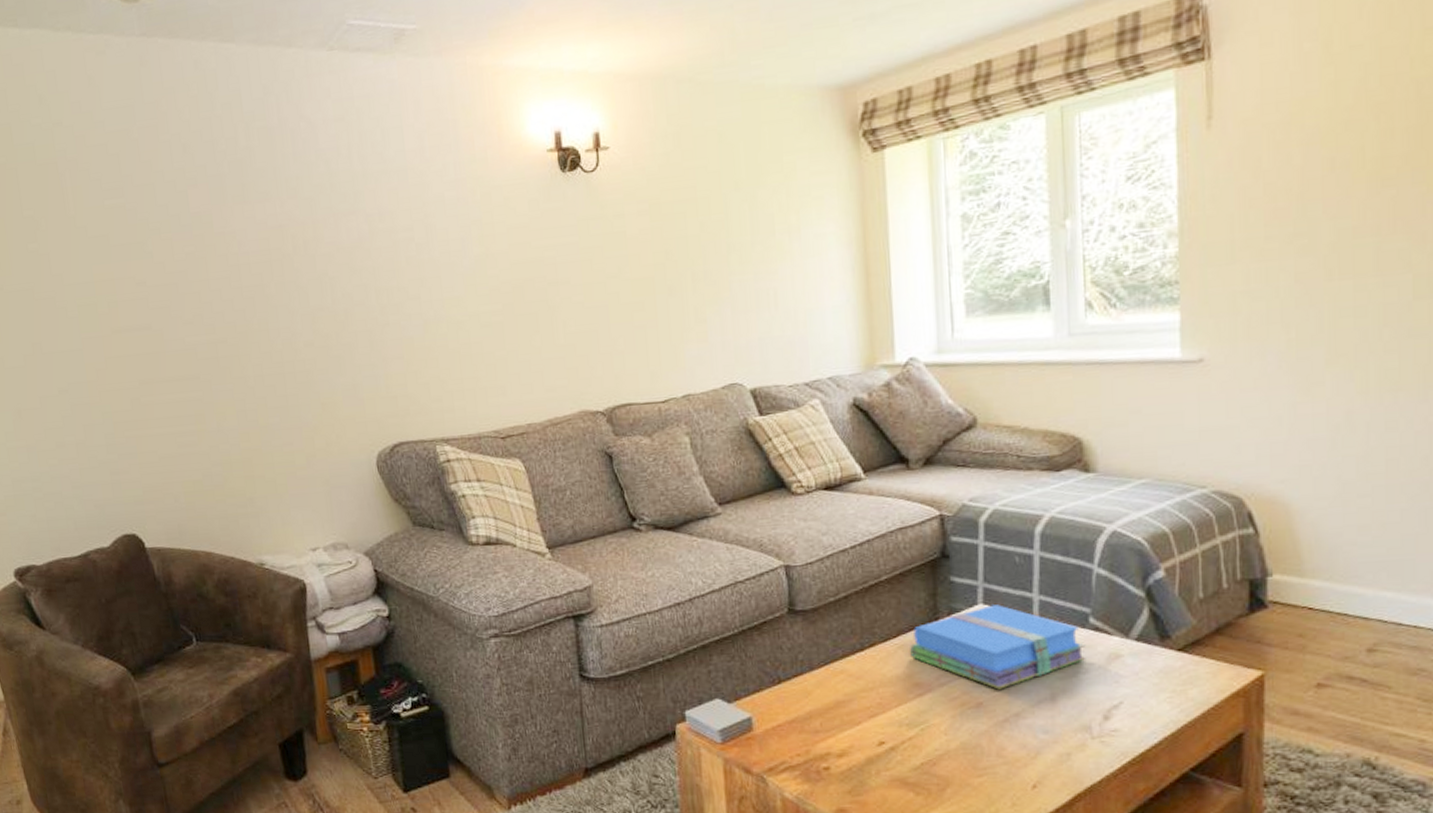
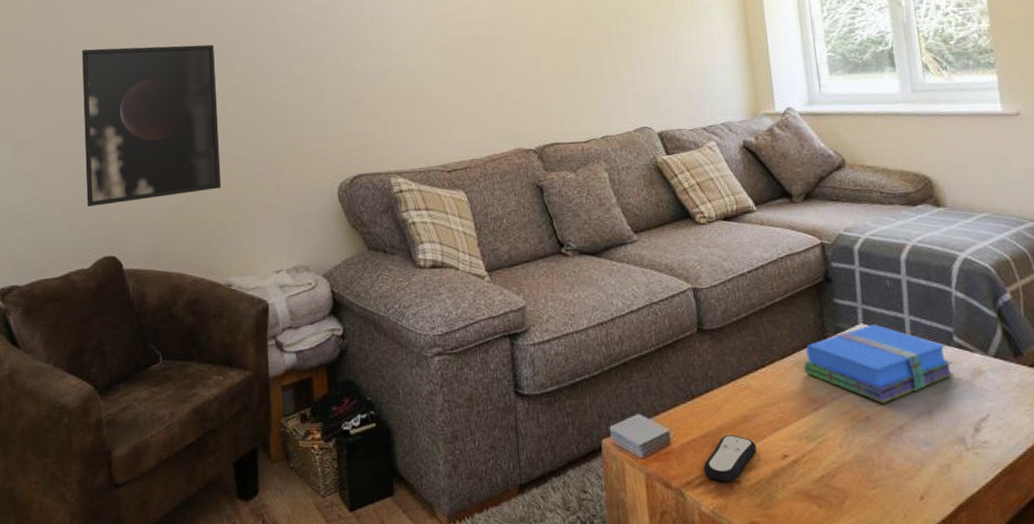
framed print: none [75,295,246,481] -> present [82,44,222,207]
remote control: none [788,721,850,769] -> present [703,435,757,482]

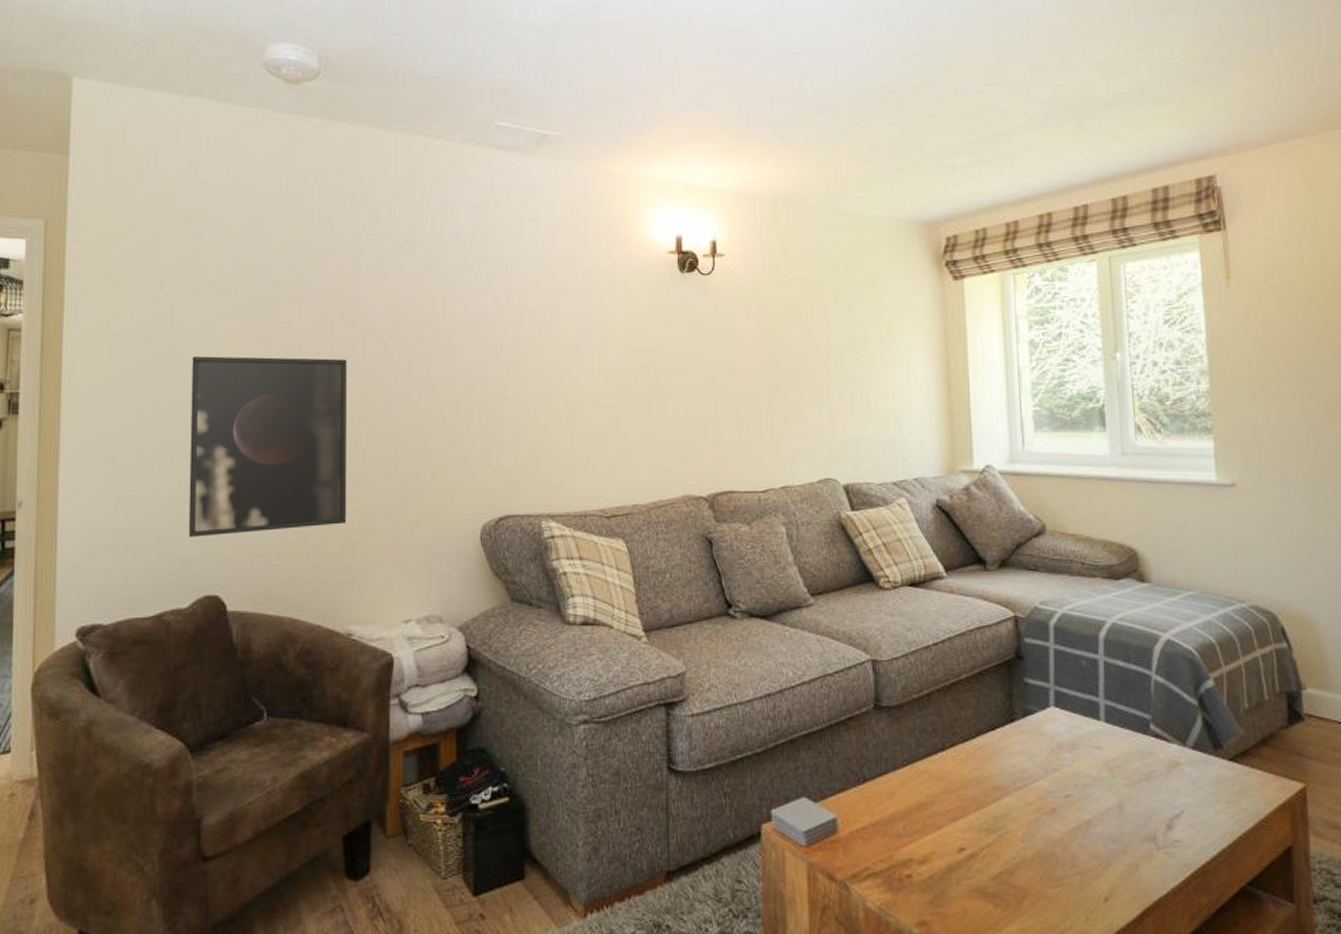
remote control: present [703,435,757,482] -> none [871,824,932,876]
books: present [804,324,955,404] -> none [988,708,1149,795]

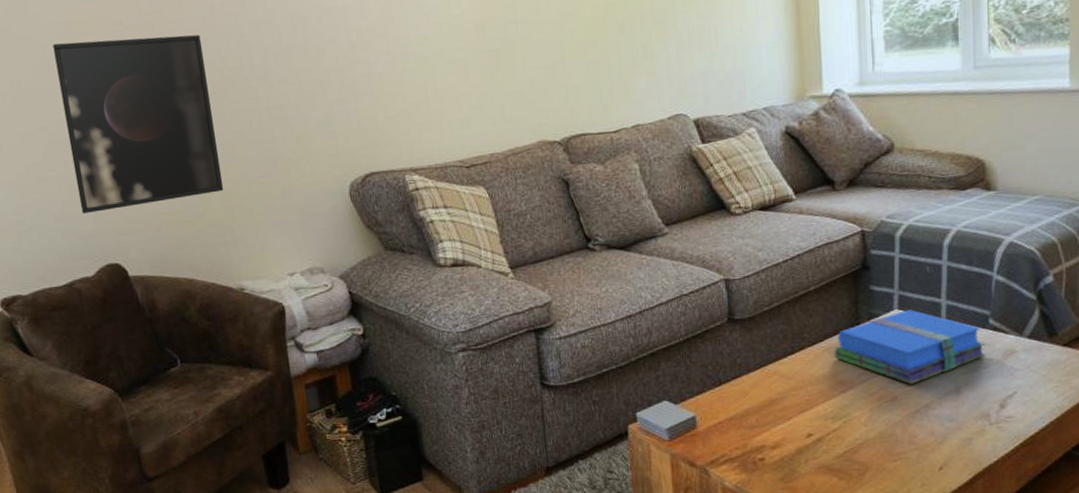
books: none [988,708,1149,795] -> present [835,309,986,385]

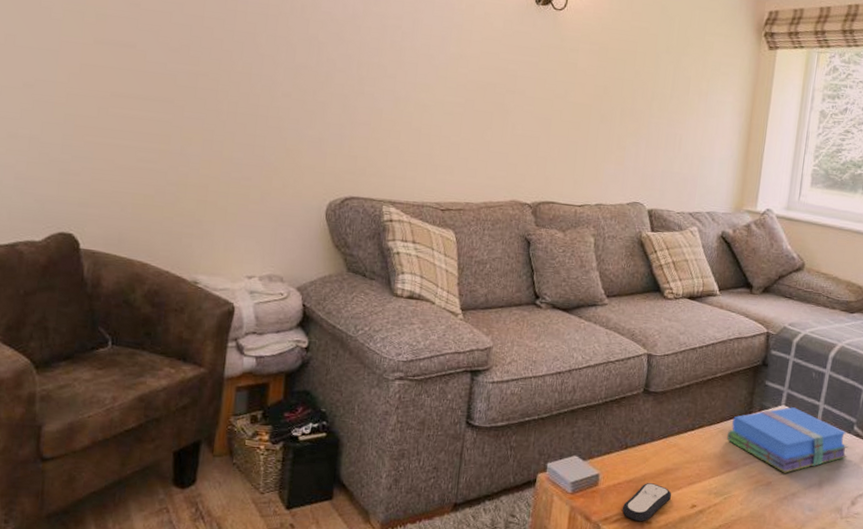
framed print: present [53,34,224,214] -> none [46,9,216,185]
remote control: none [728,417,783,460] -> present [622,483,672,522]

